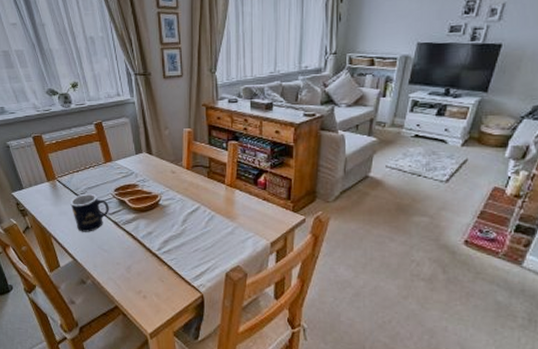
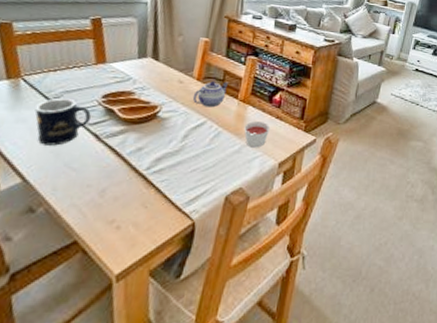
teapot: none [185,168,215,194] -> present [192,81,229,108]
candle: none [234,204,259,229] -> present [244,121,271,148]

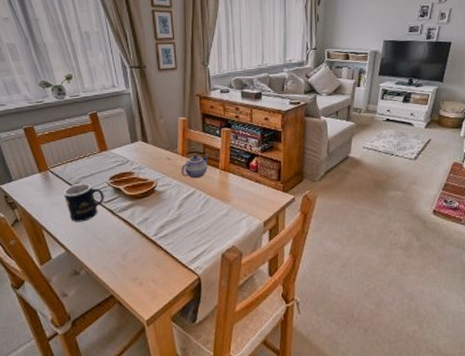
candle: present [244,121,271,148] -> none [228,187,252,211]

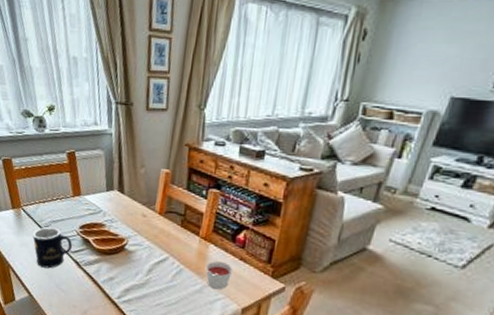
teapot: present [181,154,209,179] -> none [155,216,190,244]
candle: none [228,187,252,211] -> present [205,261,233,290]

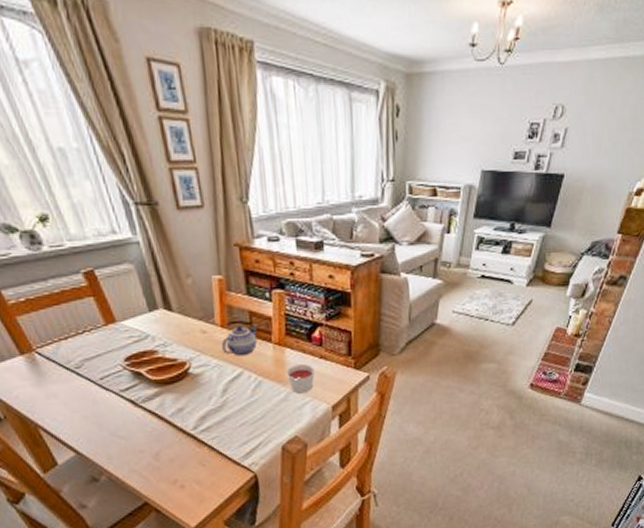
mug: present [32,227,72,269] -> none [60,366,120,418]
teapot: none [155,216,190,244] -> present [221,324,258,357]

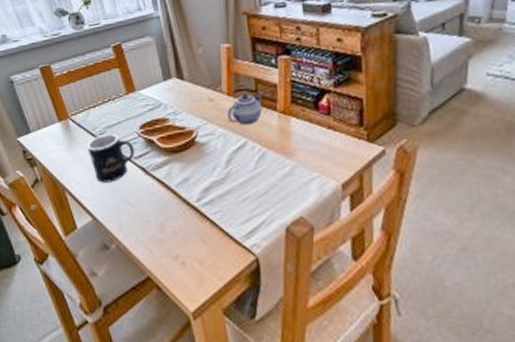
mug: none [60,366,120,418] -> present [87,133,134,183]
candle: present [286,364,316,394] -> none [291,135,323,168]

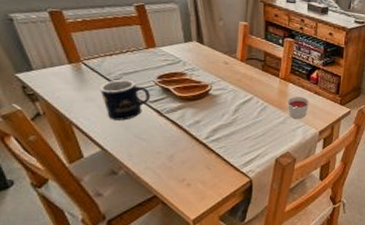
teapot: present [227,91,263,126] -> none [238,62,270,86]
candle: none [291,135,323,168] -> present [287,97,310,119]

